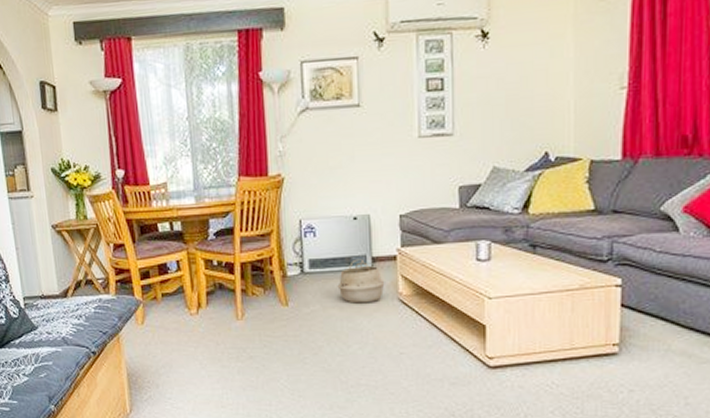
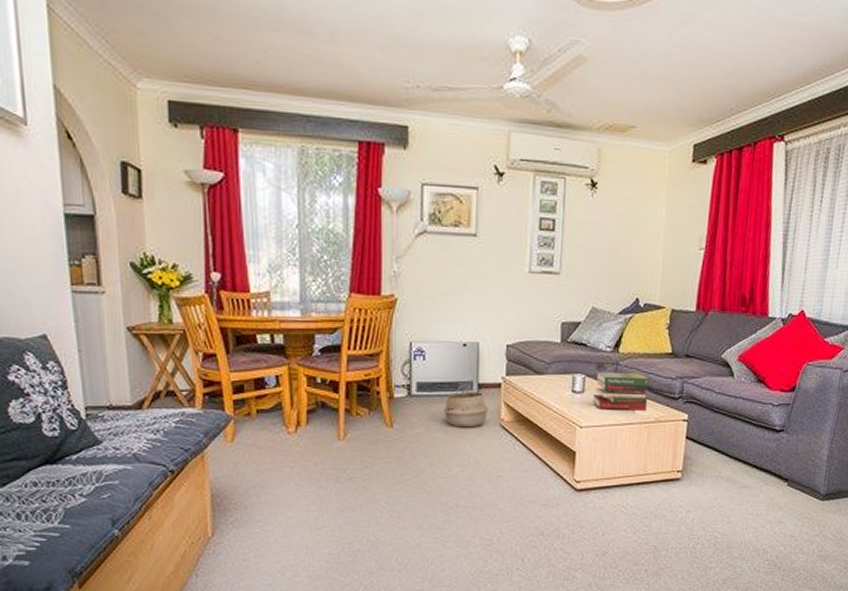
books: none [500,234,569,278] -> present [592,371,650,411]

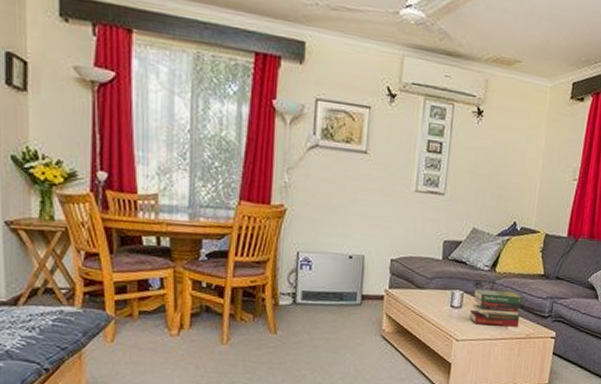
woven basket: present [443,384,489,428] -> none [326,295,371,337]

